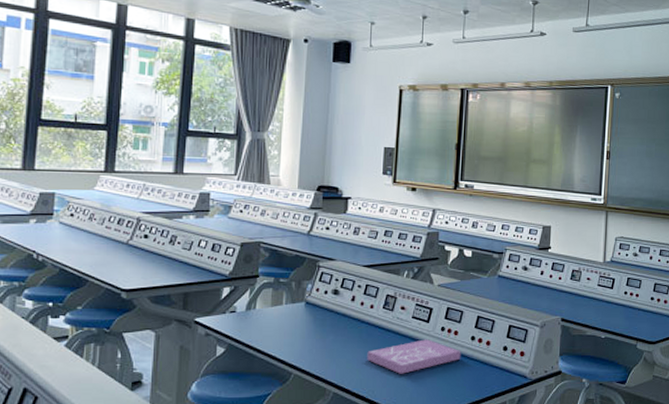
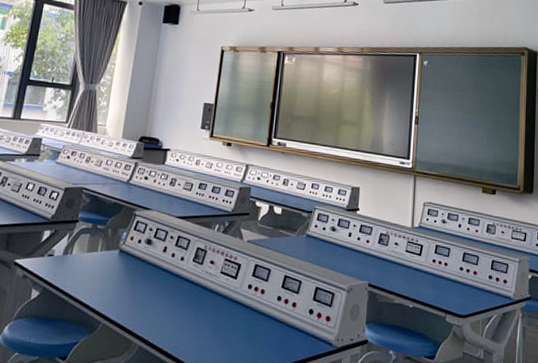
book: present [367,339,461,374] -> none [174,296,267,332]

